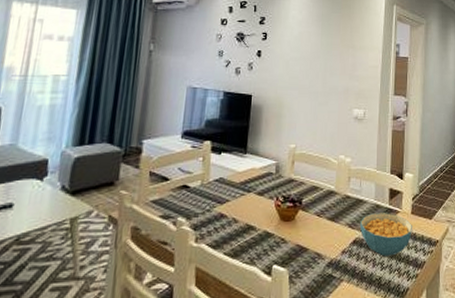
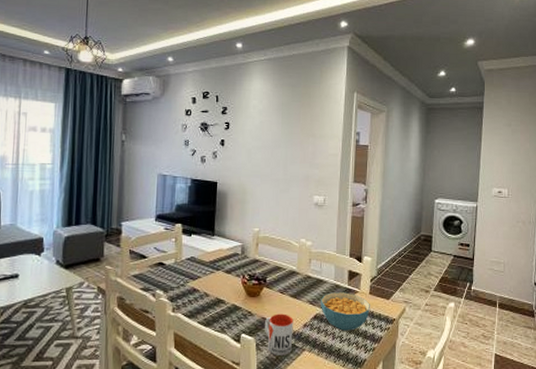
mug: none [299,239,331,289] -> present [265,314,294,355]

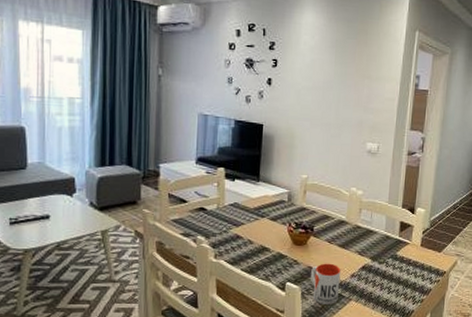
cereal bowl: present [321,292,370,331] -> none [369,243,421,282]

